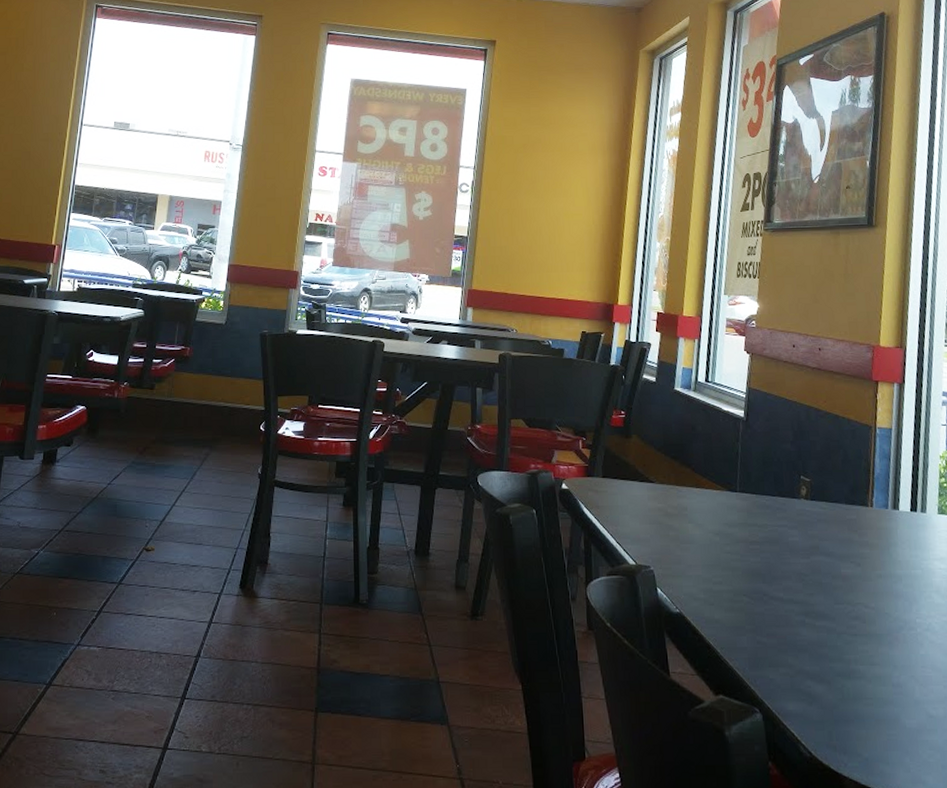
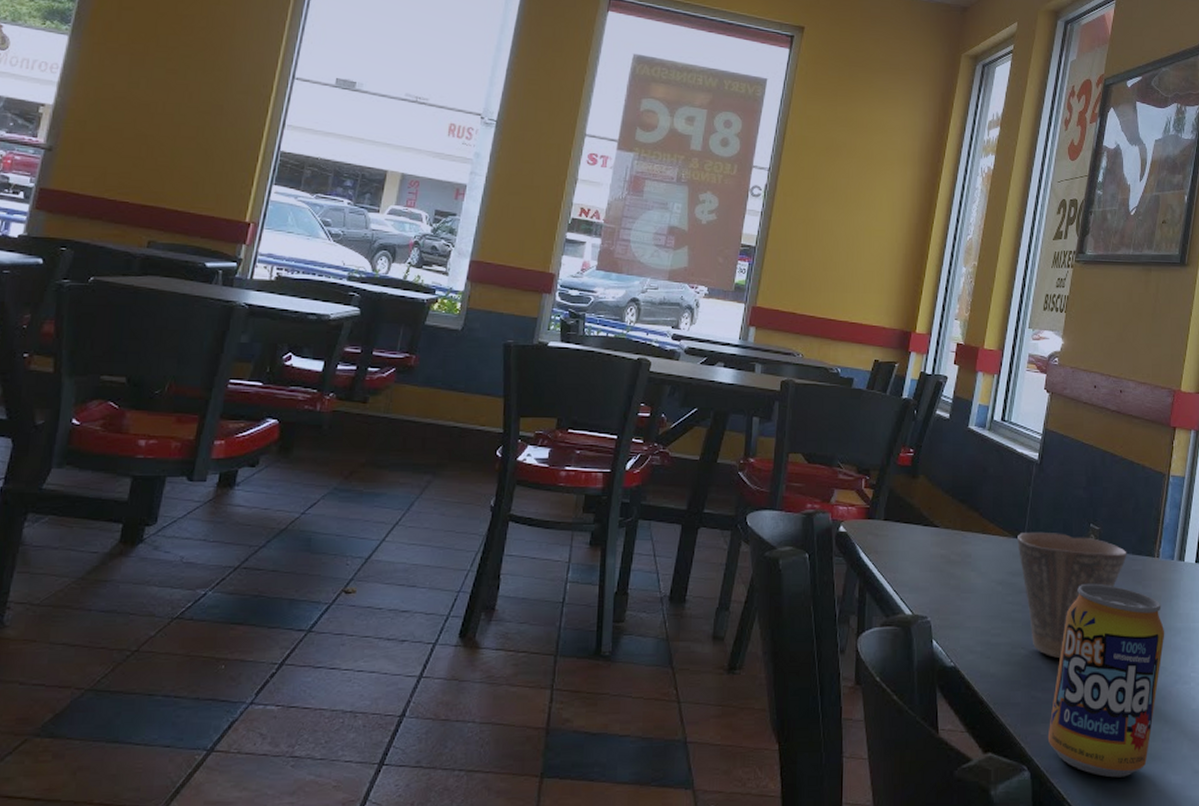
cup: none [730,484,840,606] -> present [1017,531,1127,659]
pop: none [776,533,886,721] -> present [1047,583,1165,778]

